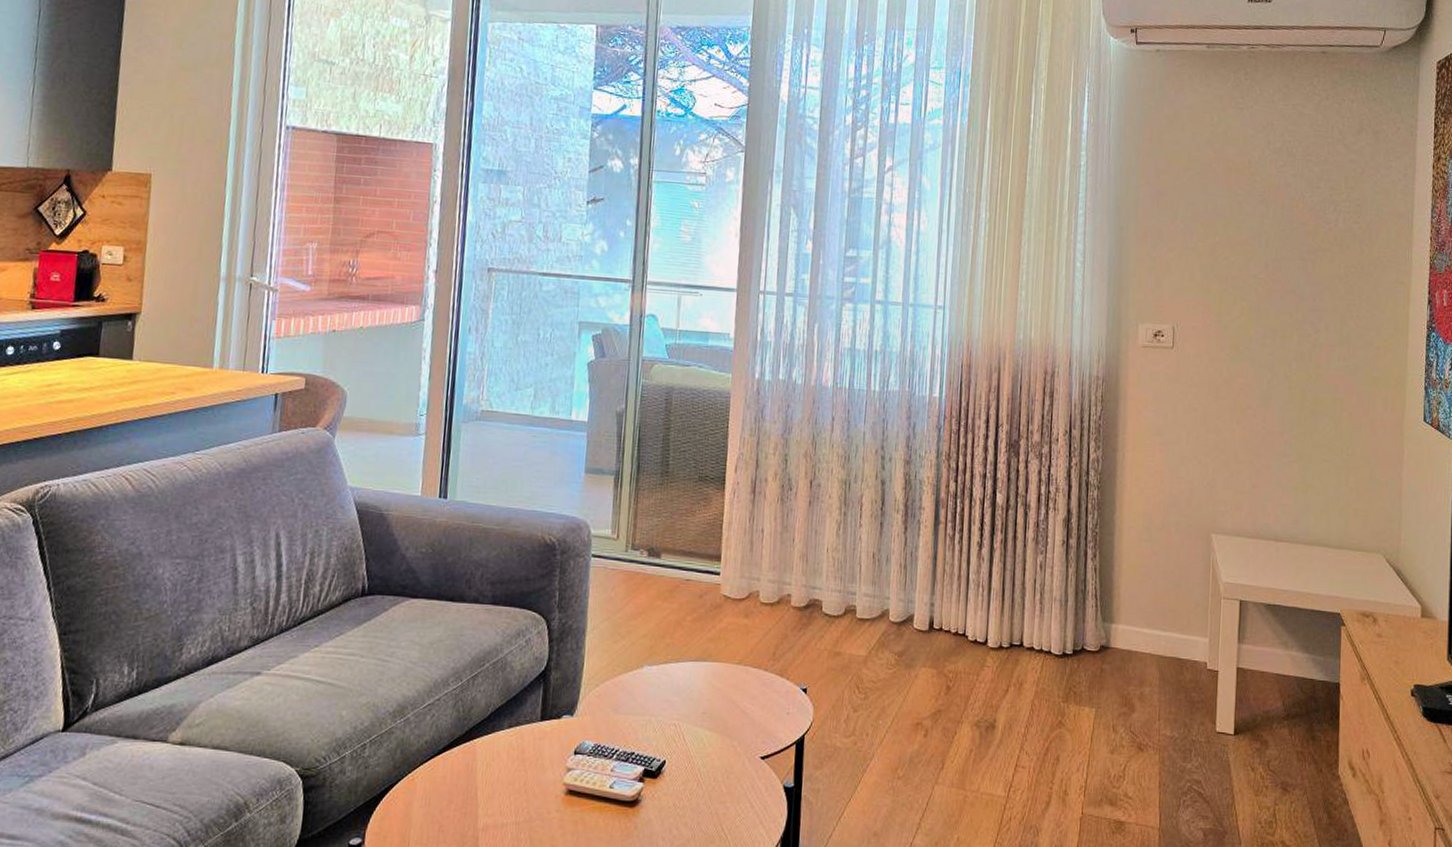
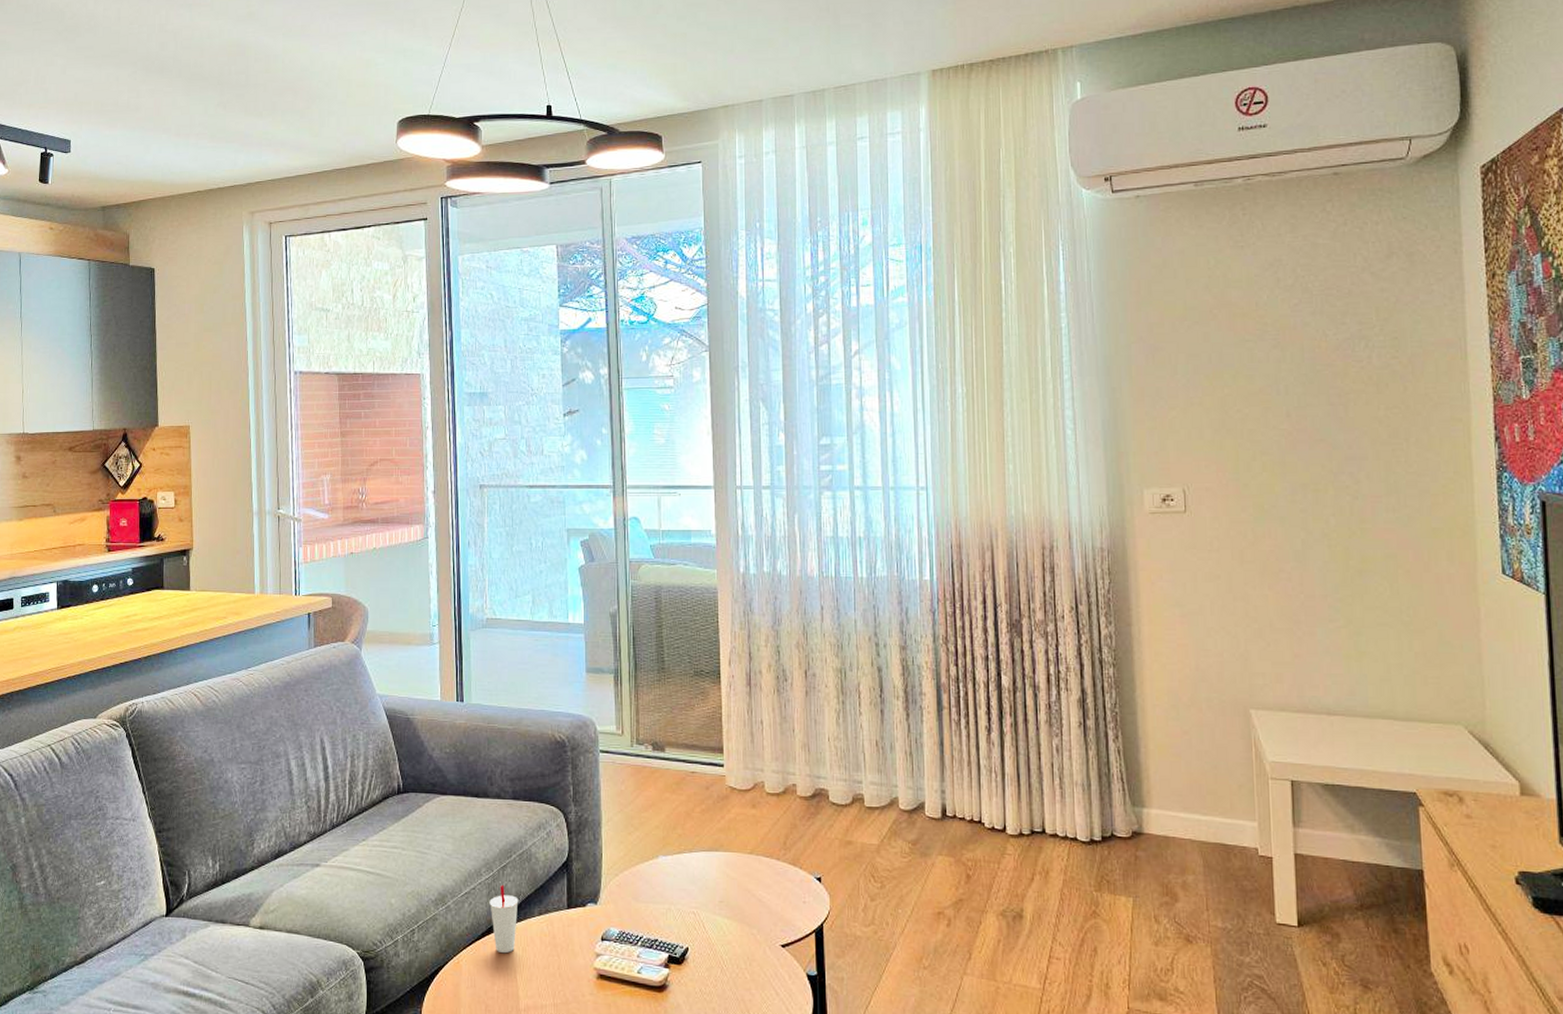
cup: none [454,695,488,769] -> present [489,884,519,954]

